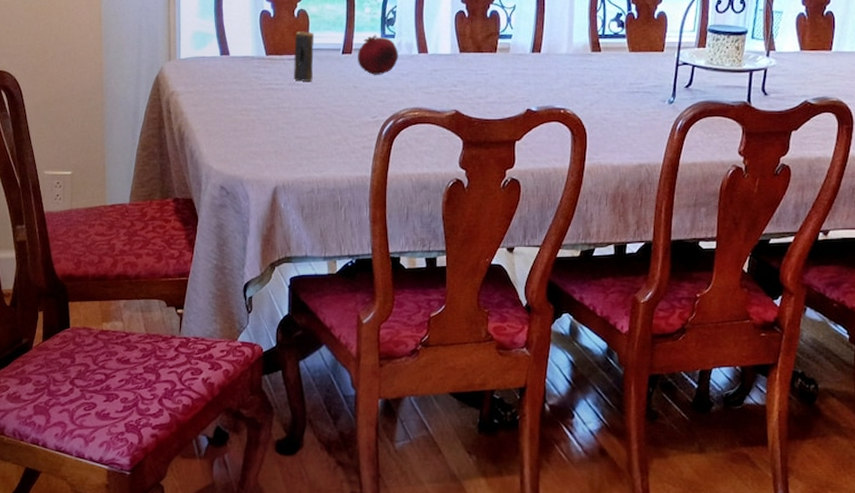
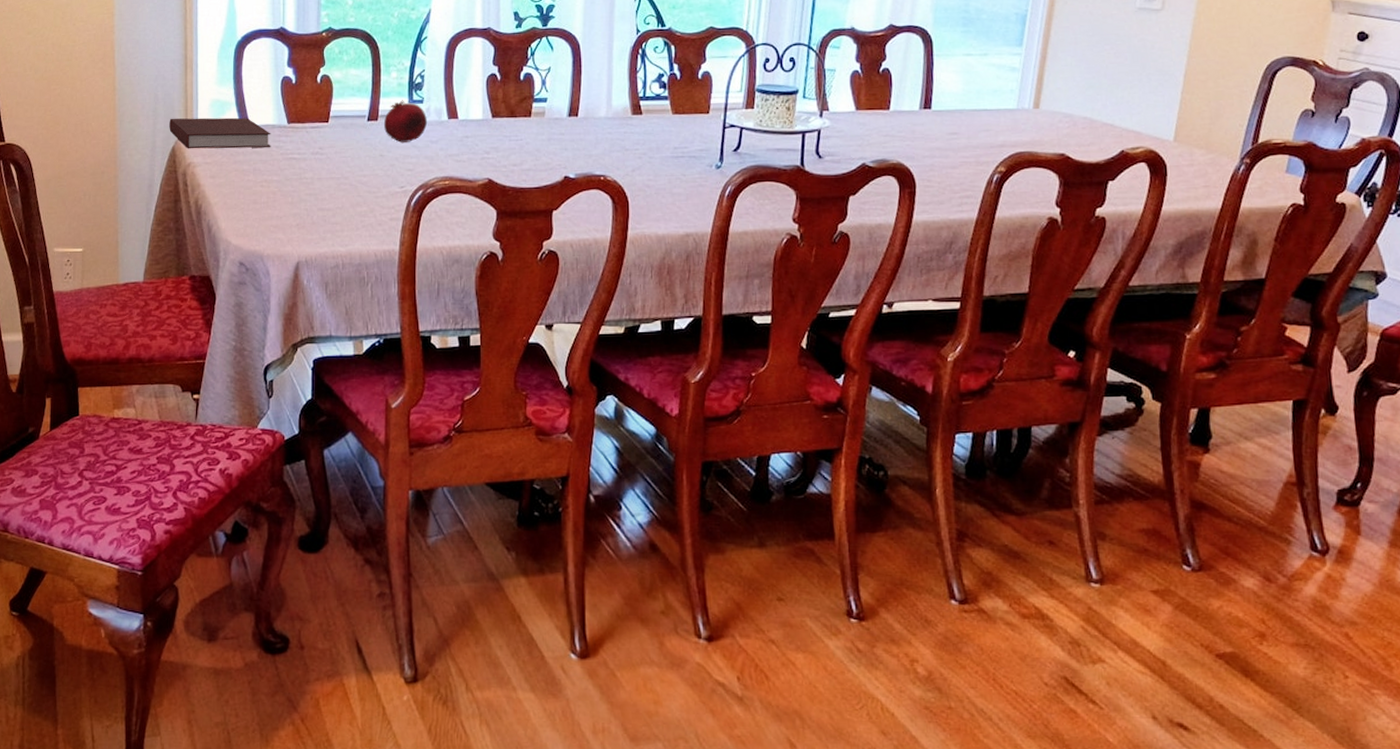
notebook: none [153,48,250,78] -> present [169,117,271,149]
candle: present [294,31,314,82] -> none [317,98,338,151]

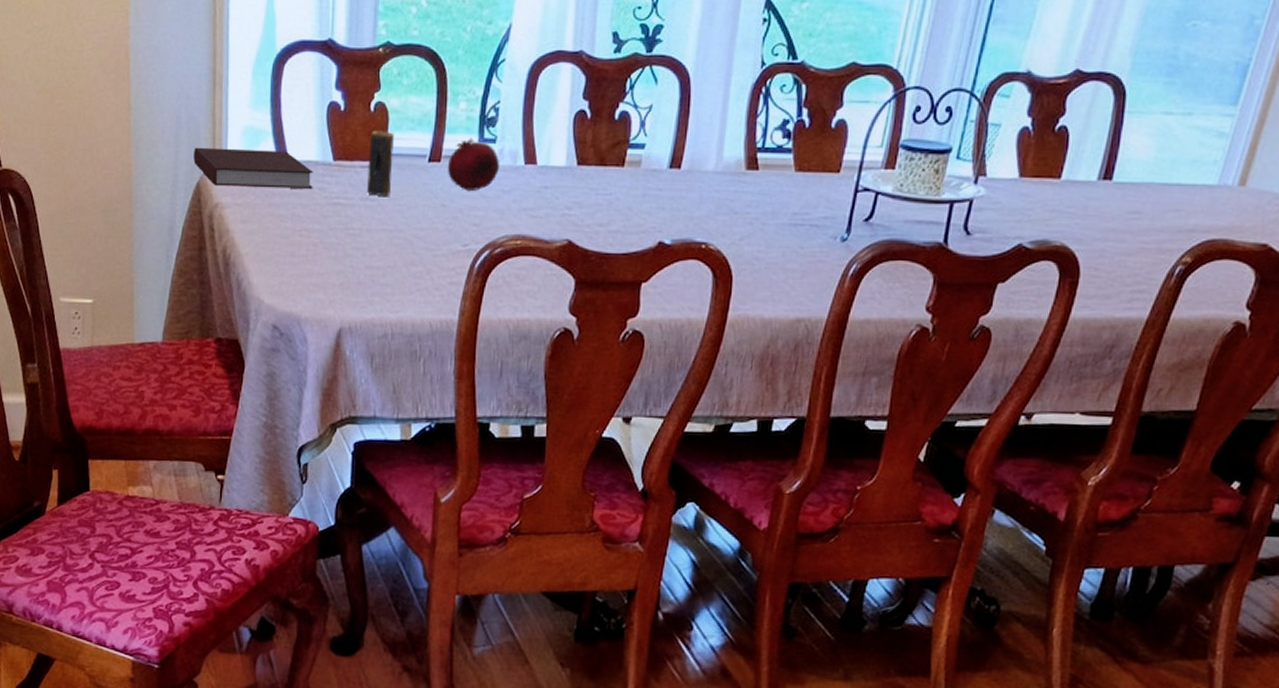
candle: none [317,98,338,151] -> present [367,131,394,196]

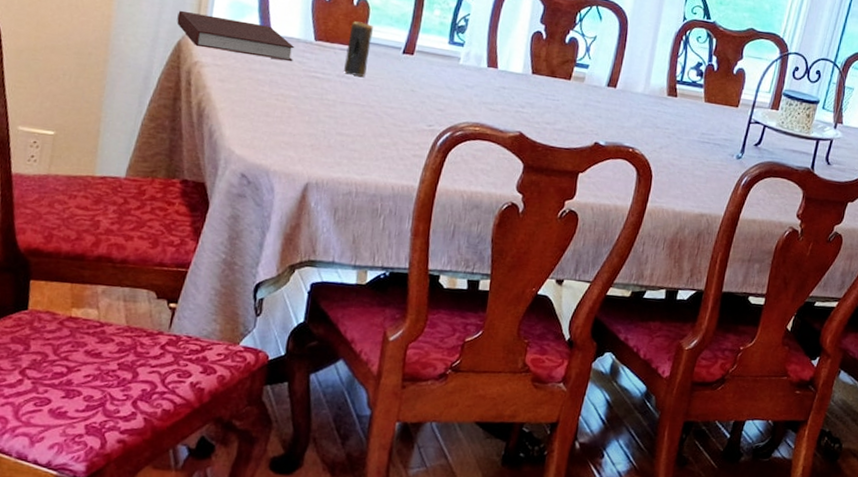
fruit: present [448,138,499,191] -> none [419,39,466,83]

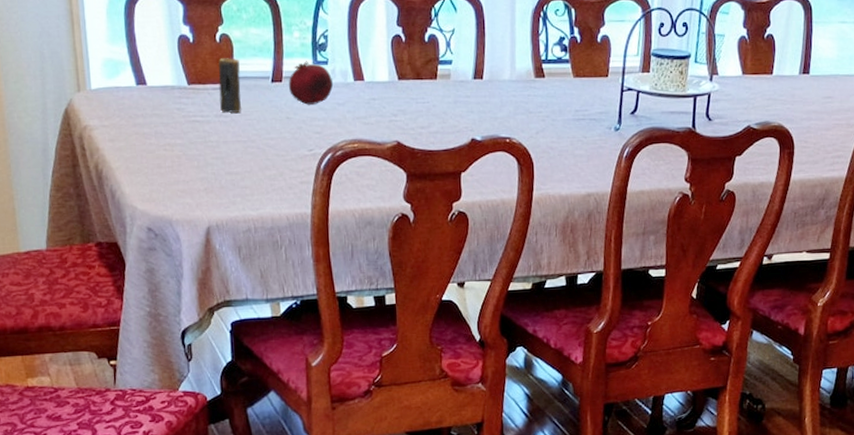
notebook: present [177,10,295,61] -> none [59,78,172,111]
fruit: none [419,39,466,83] -> present [289,61,333,105]

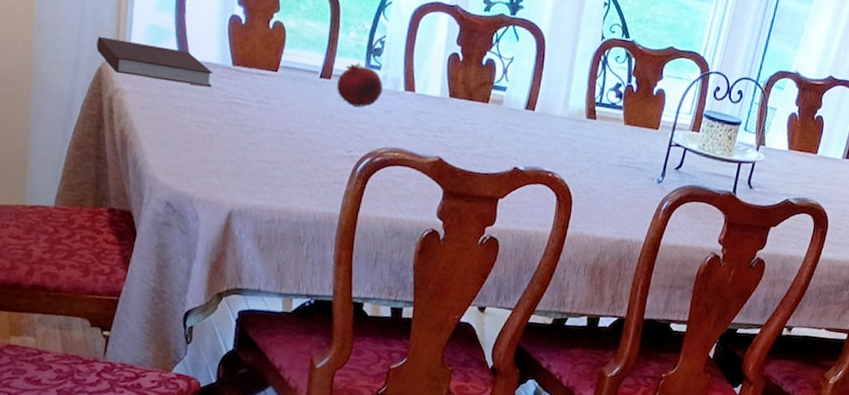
notebook: none [59,78,172,111] -> present [96,36,213,87]
candle: present [218,58,241,113] -> none [263,45,290,102]

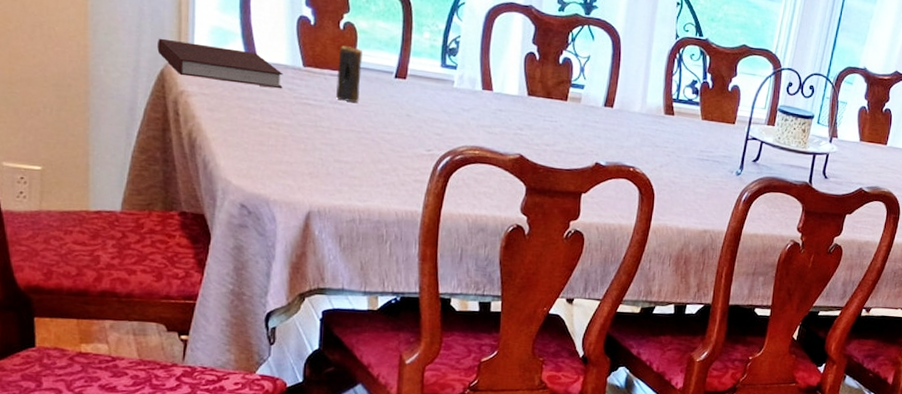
candle: none [263,45,290,102] -> present [336,45,362,102]
fruit: present [337,63,383,107] -> none [413,62,460,107]

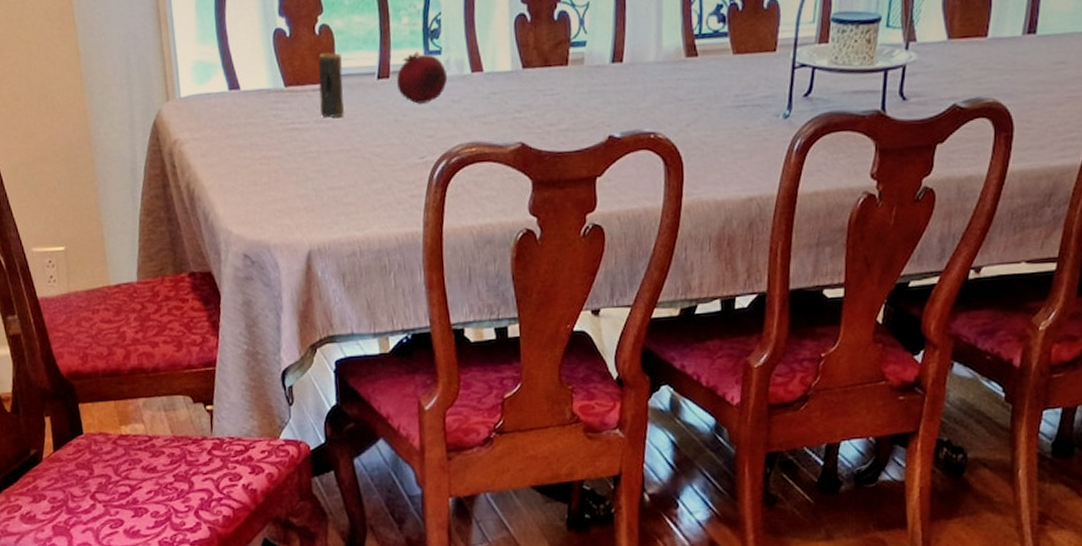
notebook: present [157,38,283,88] -> none [146,82,268,123]
fruit: none [413,62,460,107] -> present [397,51,447,104]

